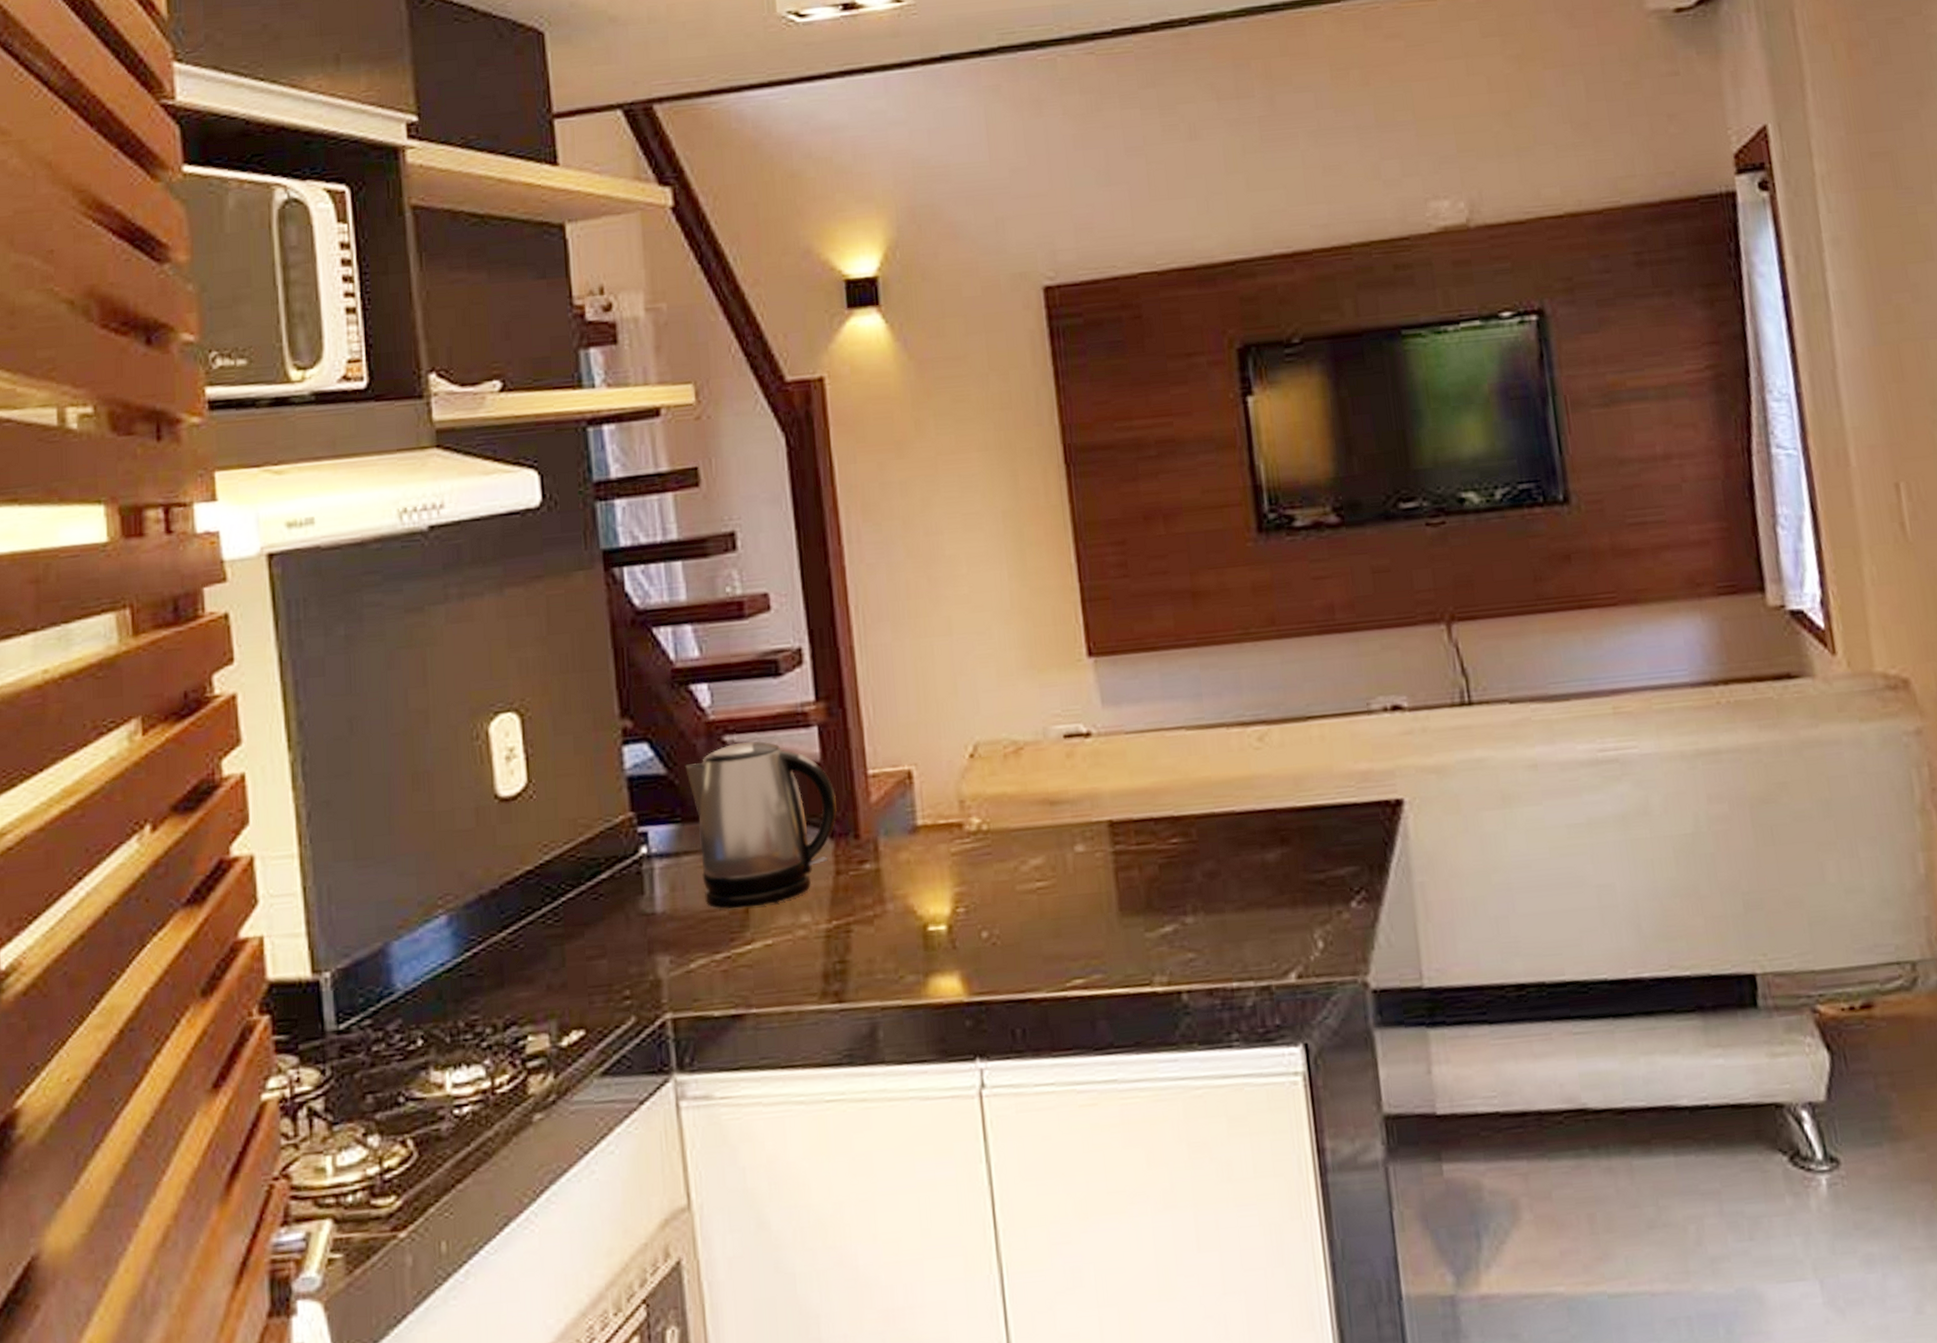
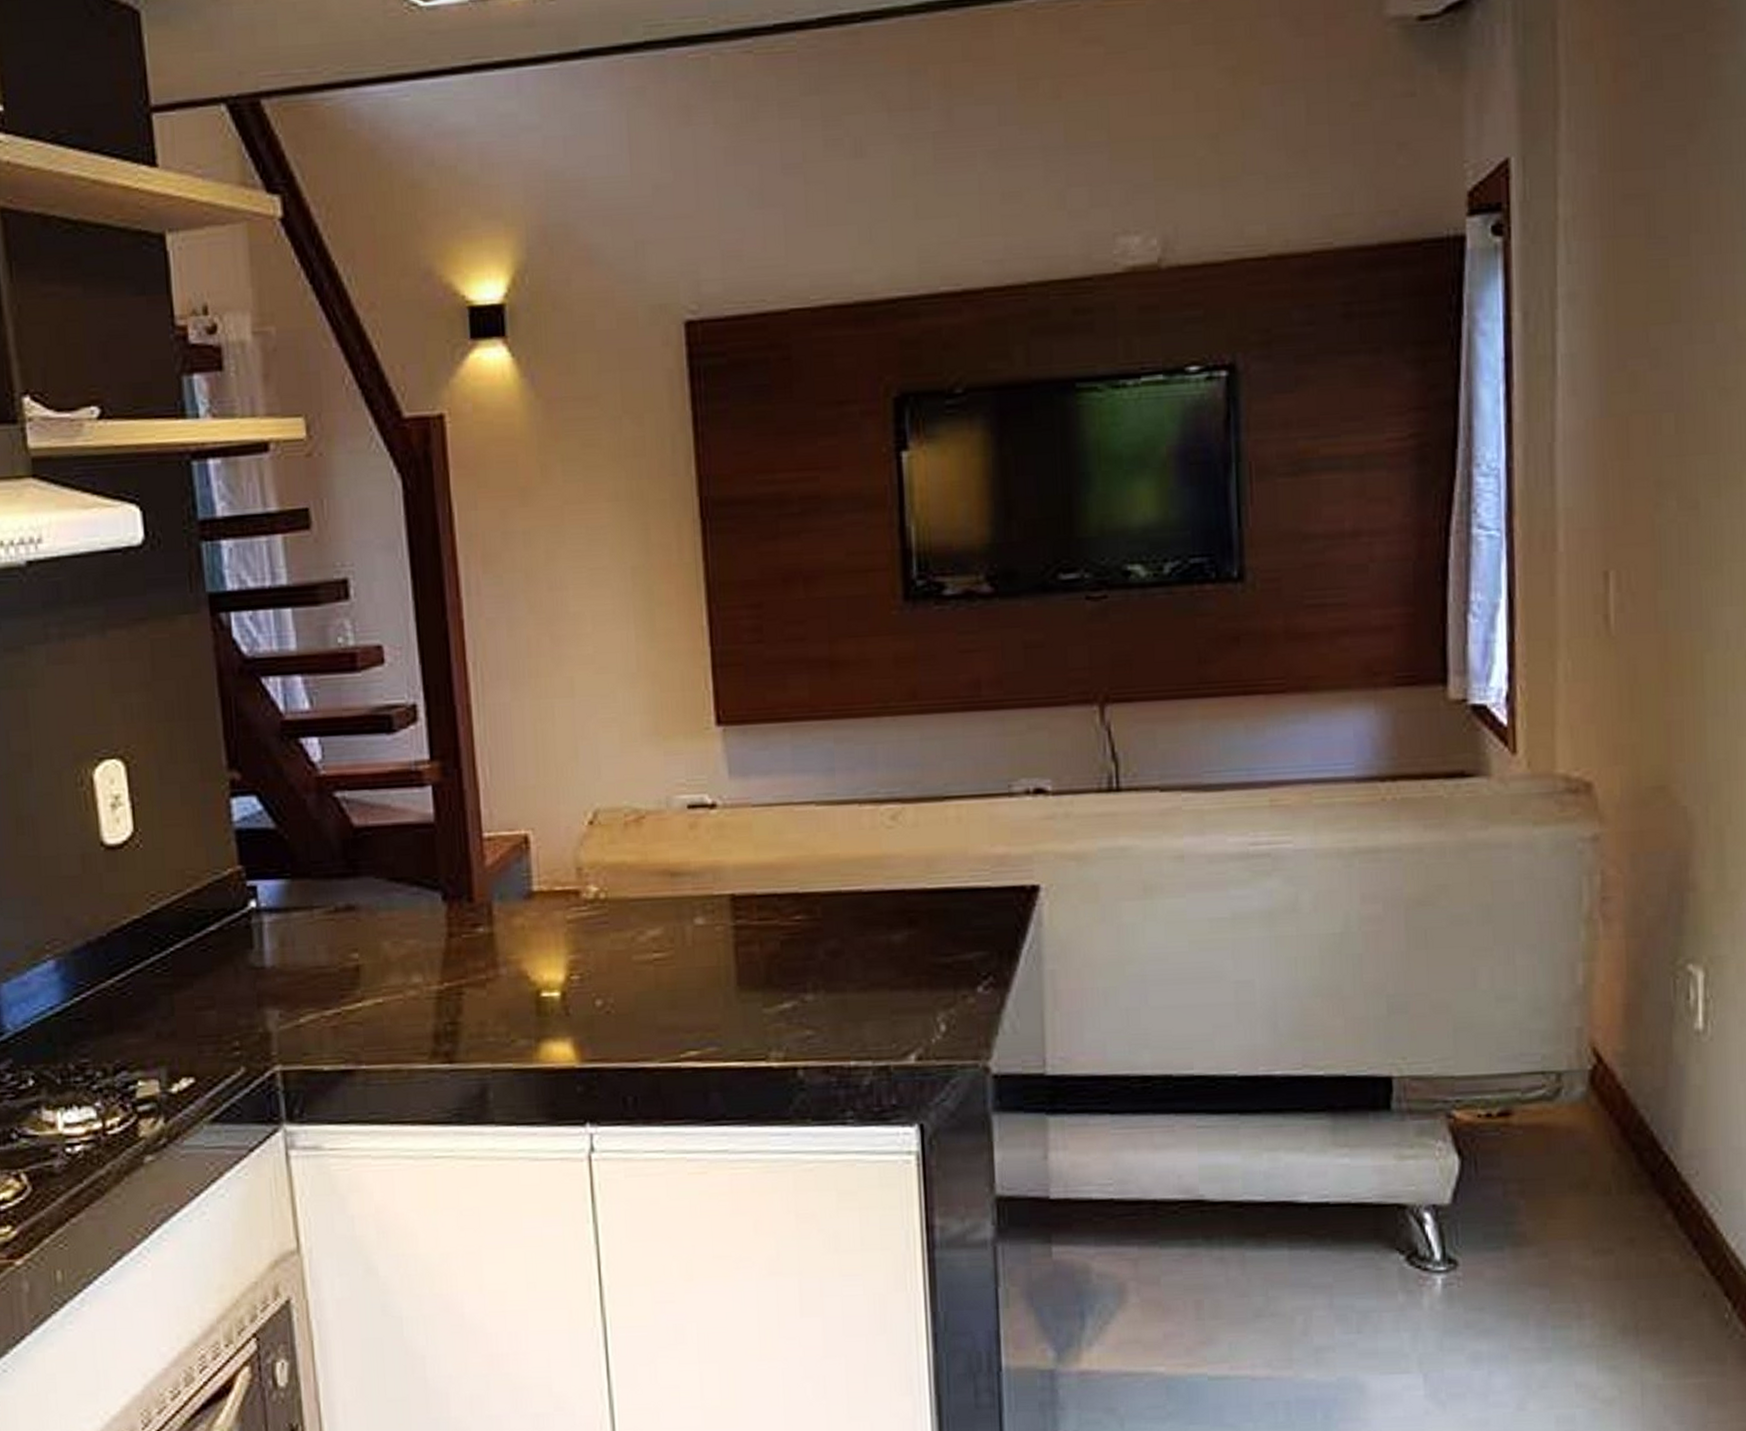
kettle: present [685,741,837,909] -> none [295,799,450,966]

